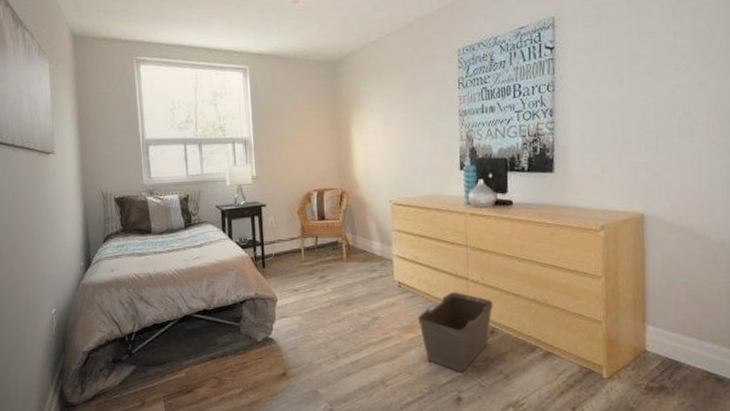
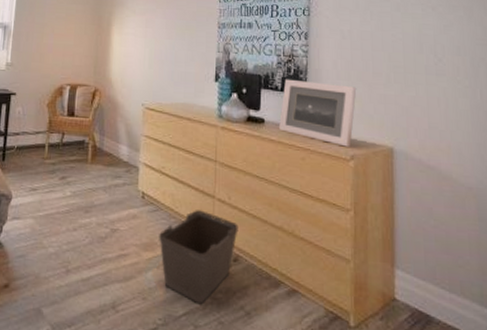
picture frame: none [526,158,606,218] -> present [278,79,357,147]

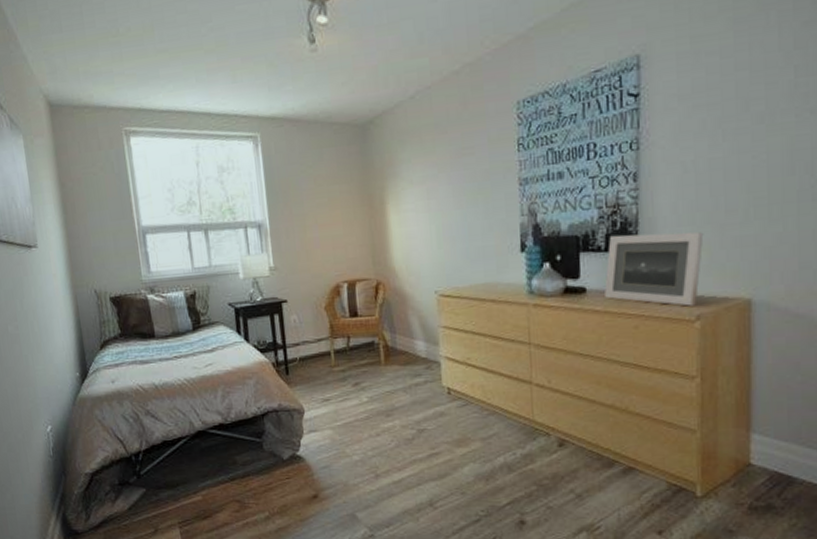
bicycle basket: present [159,210,239,305] -> none [472,398,562,493]

